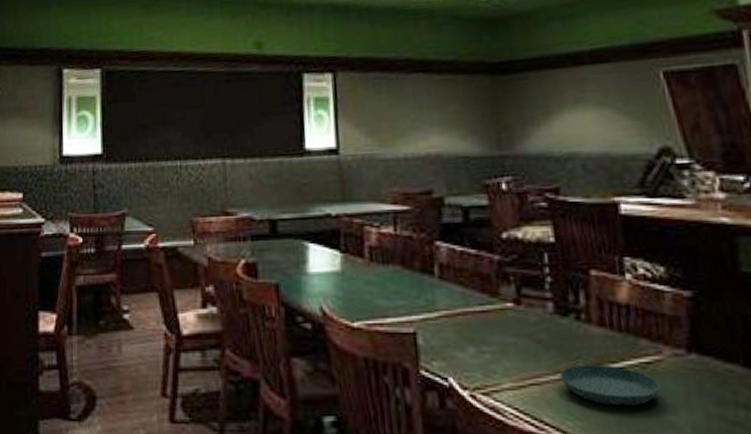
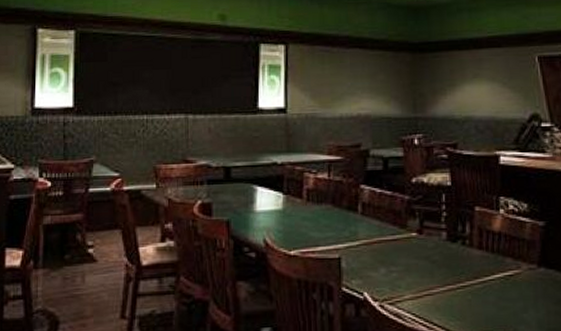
saucer: present [560,365,660,406] -> none [447,278,517,309]

